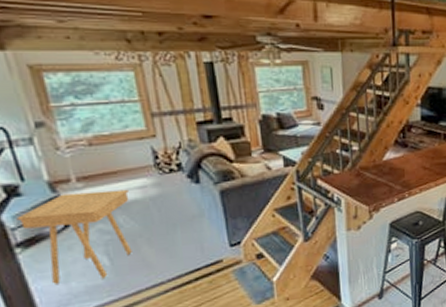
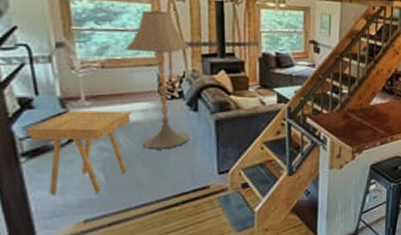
floor lamp: none [112,77,195,228] -> present [126,10,190,150]

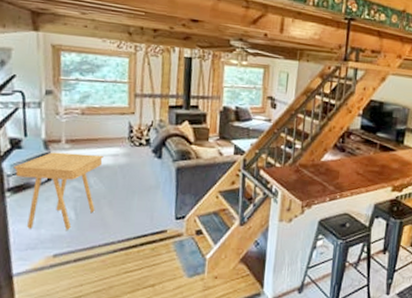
floor lamp: present [126,10,190,150] -> none [104,64,160,193]

